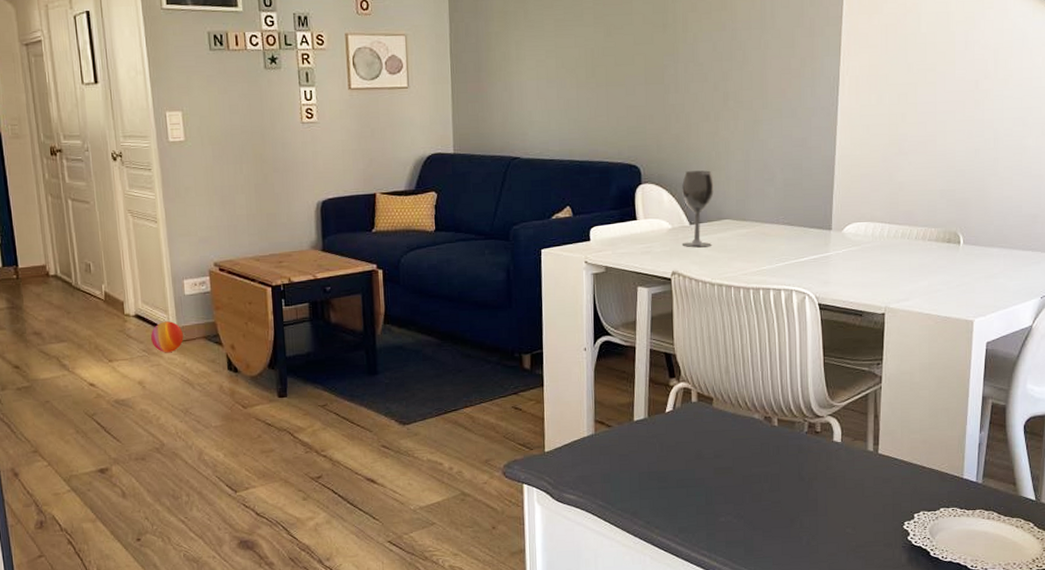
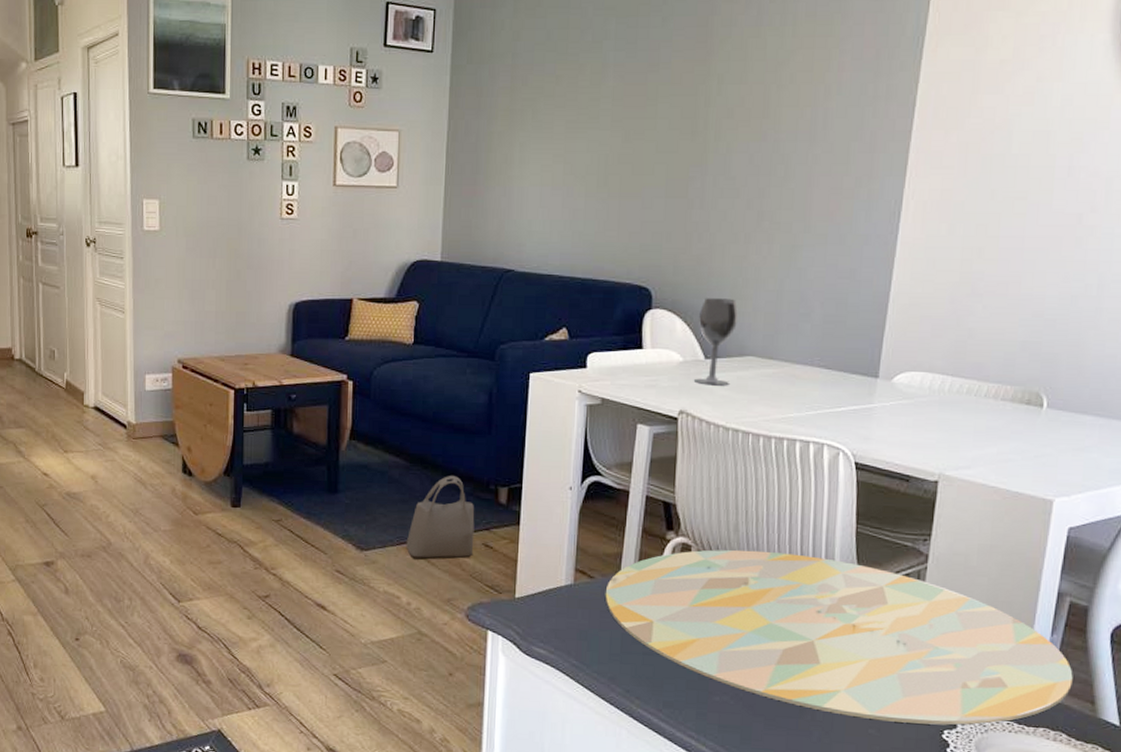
ball: present [151,321,184,352] -> none [108,416,140,448]
handbag: none [443,347,505,429] -> present [406,475,475,561]
decorative tray: none [622,387,998,521] -> present [605,549,1073,726]

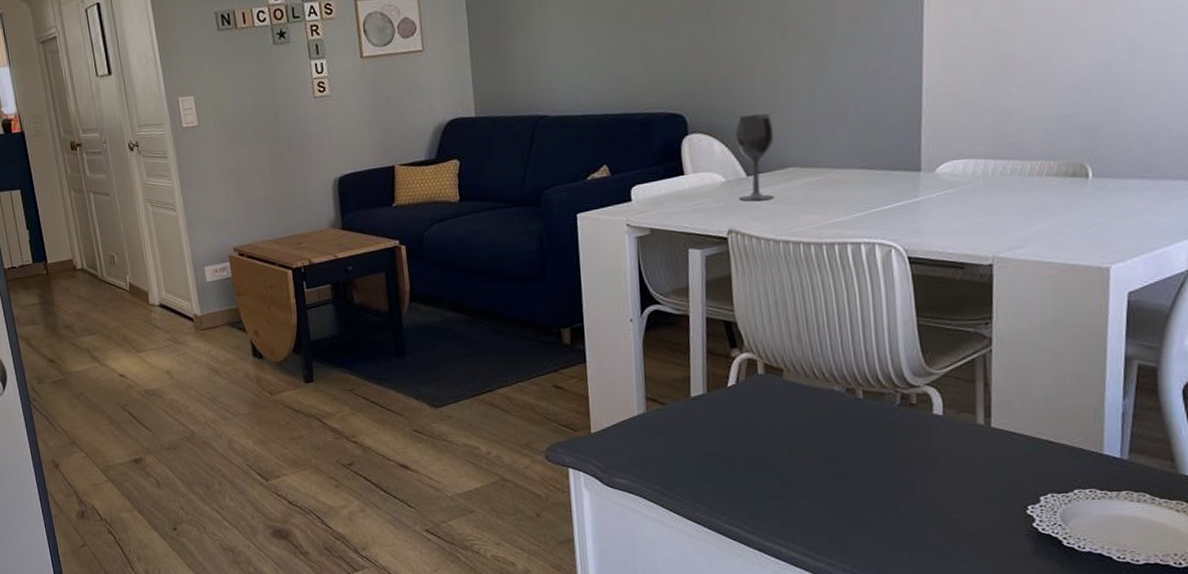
handbag: present [406,475,475,561] -> none [478,323,545,411]
decorative tray: present [605,549,1073,726] -> none [678,354,1150,505]

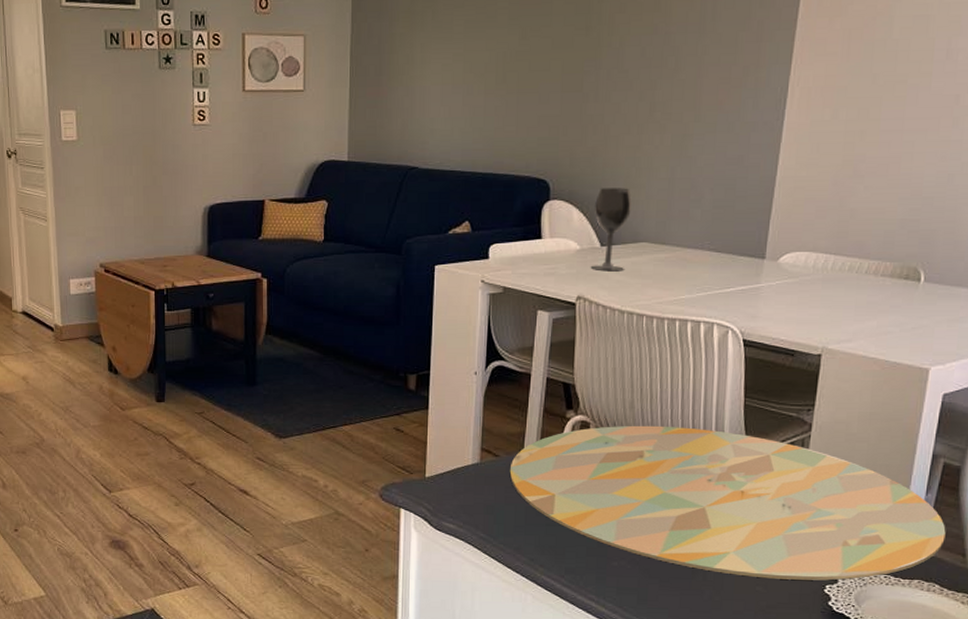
decorative tray: none [678,354,1150,505] -> present [509,425,946,581]

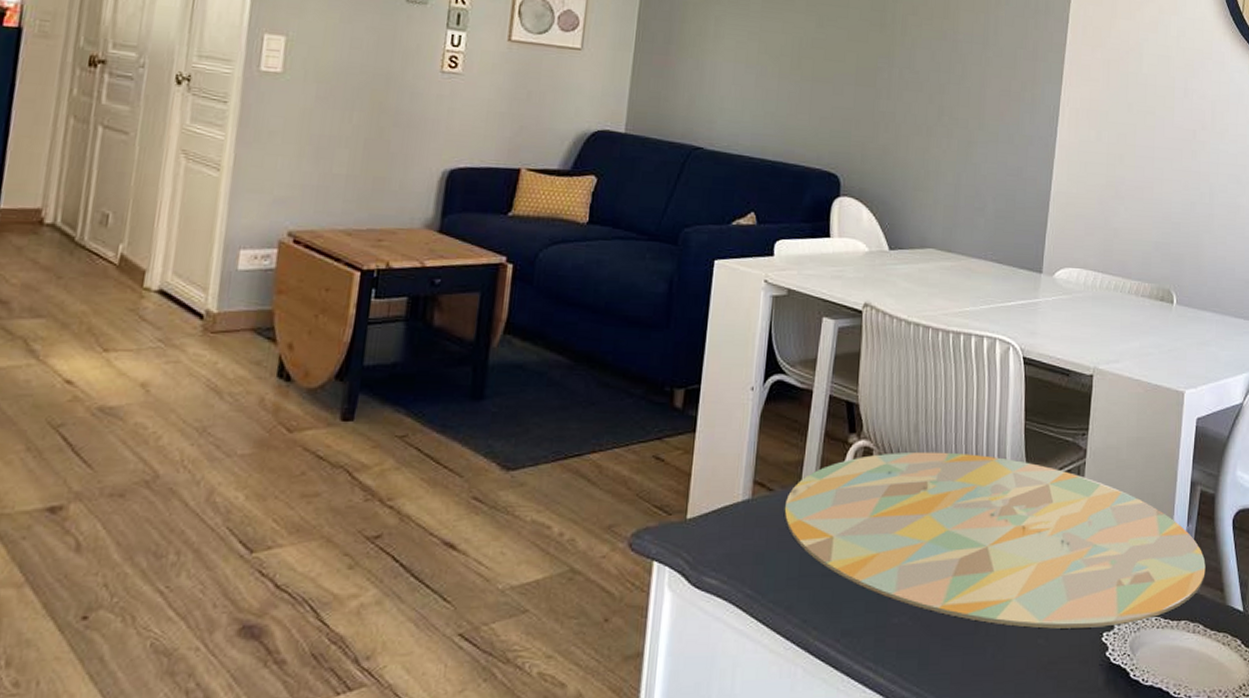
wine glass: present [591,188,633,272] -> none [879,188,921,278]

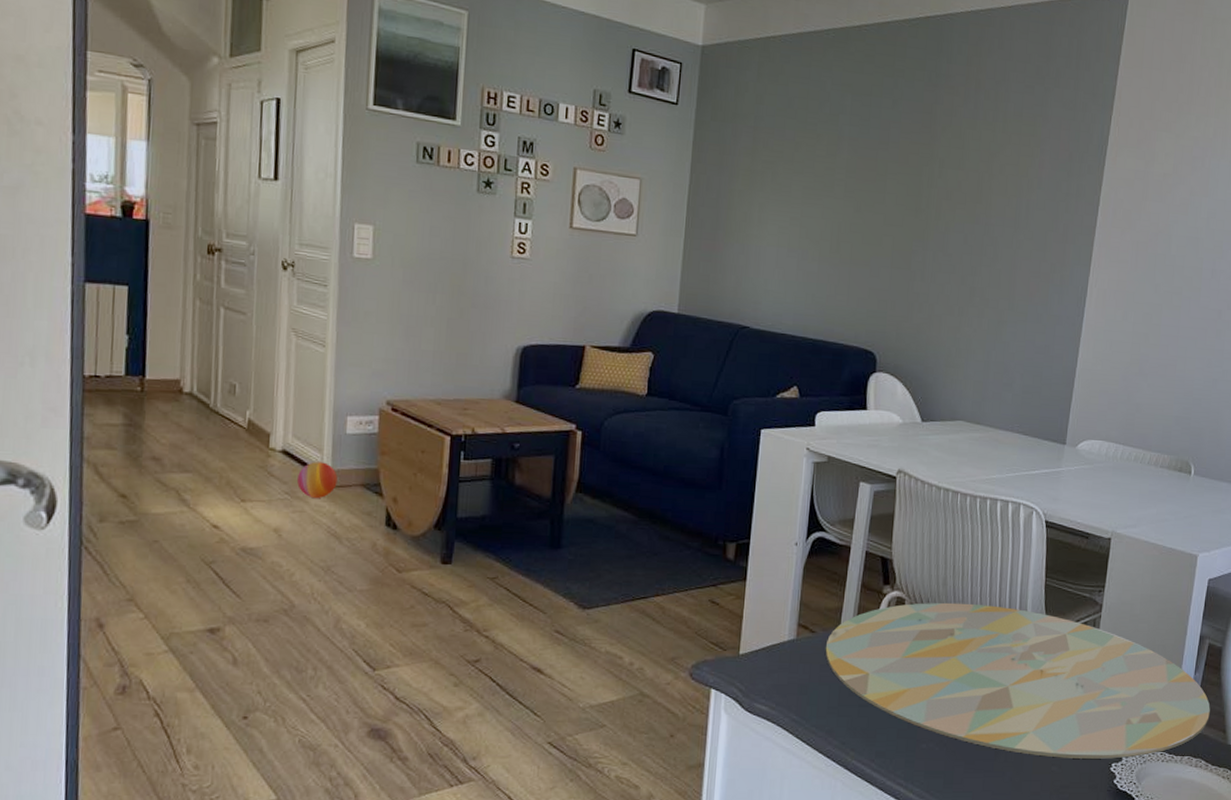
ball: none [174,303,224,345] -> present [297,462,338,498]

